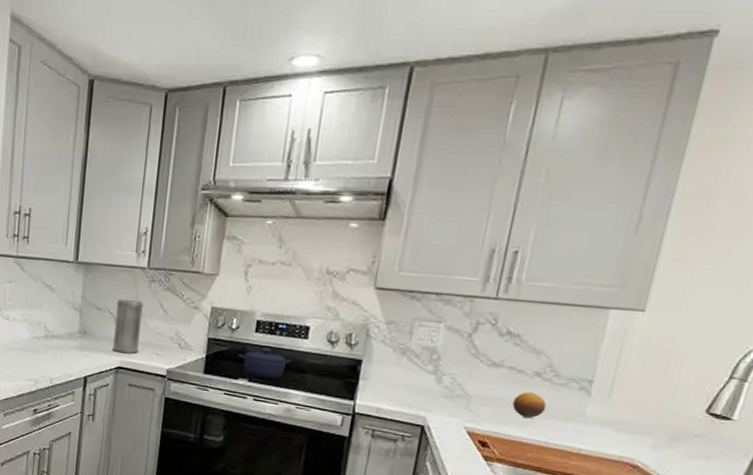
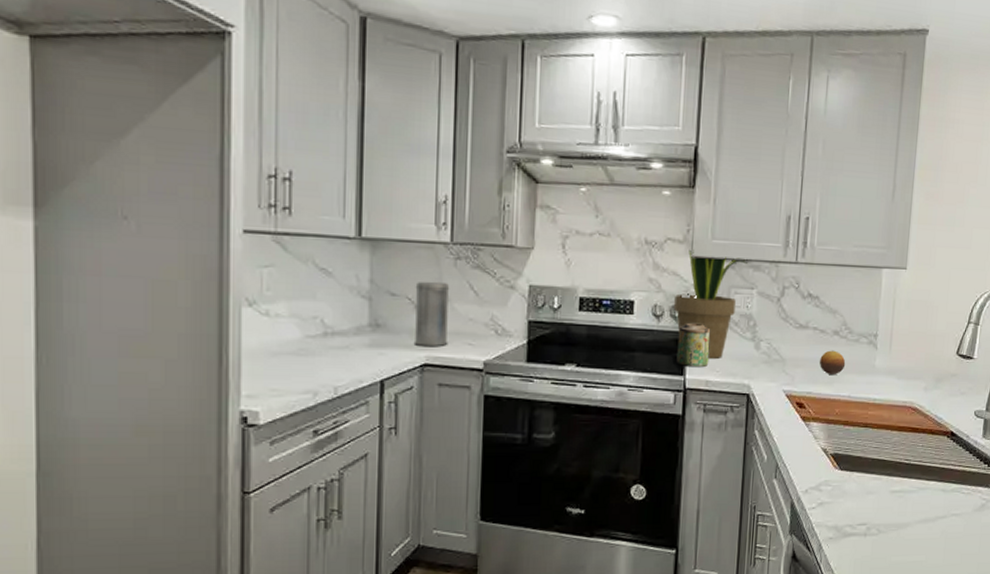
cooking pot: present [238,348,292,380] -> none [563,328,619,362]
canister: none [348,351,388,395] -> present [676,322,711,368]
potted plant: none [350,280,437,388] -> present [674,249,747,358]

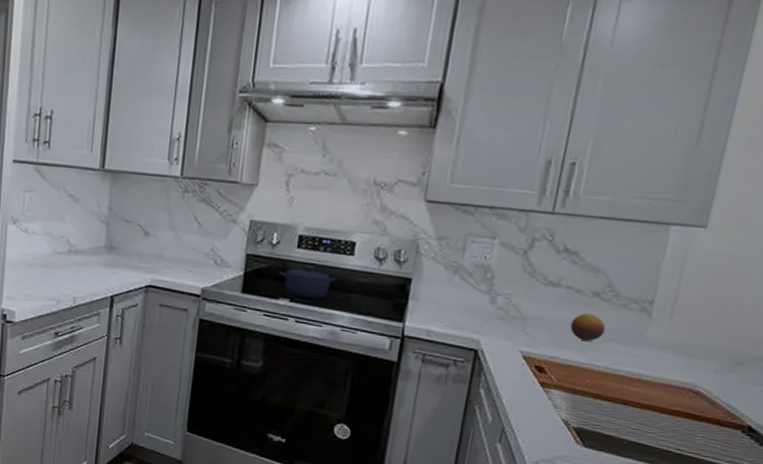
canister: present [413,281,449,347] -> none [141,210,176,272]
cooking pot: none [563,328,619,362] -> present [279,265,337,300]
potted plant: present [674,249,747,358] -> none [399,192,491,309]
canister: present [676,322,711,368] -> none [396,269,439,317]

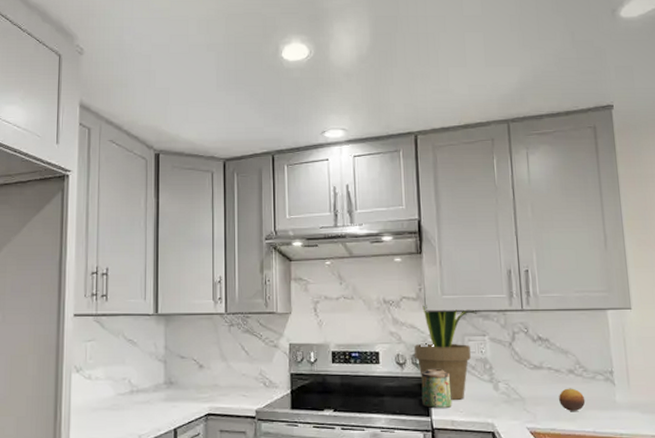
cooking pot: present [279,265,337,300] -> none [320,377,369,407]
canister: none [396,269,439,317] -> present [421,368,452,409]
potted plant: none [399,192,491,309] -> present [414,305,477,400]

